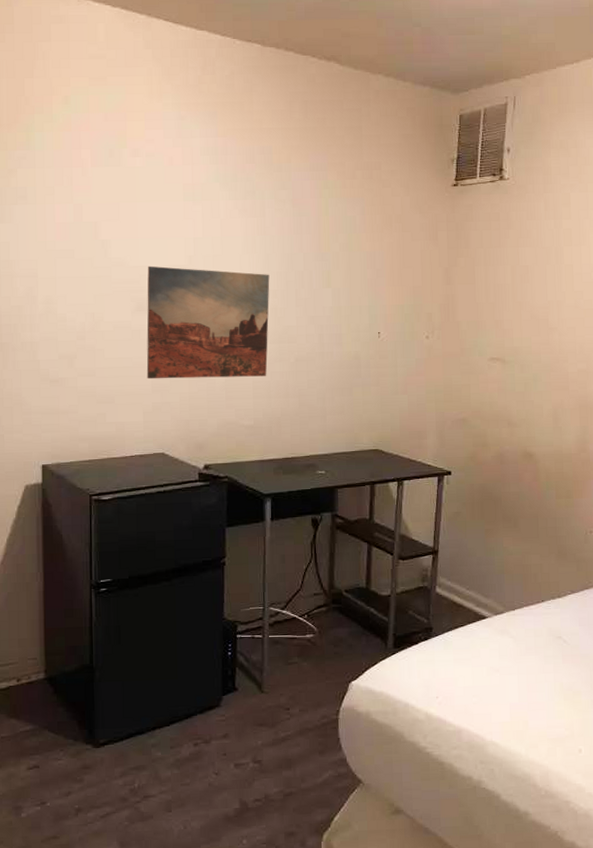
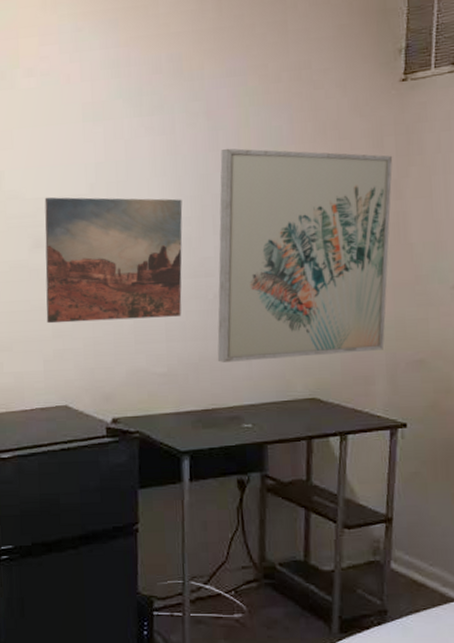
wall art: none [297,232,445,417] -> present [217,148,393,362]

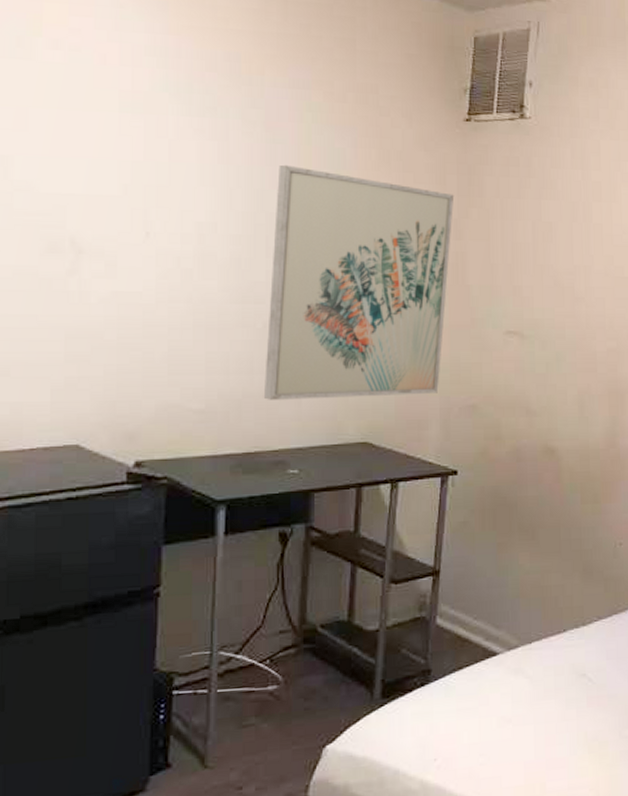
wall art: present [44,197,183,324] -> none [58,193,233,345]

